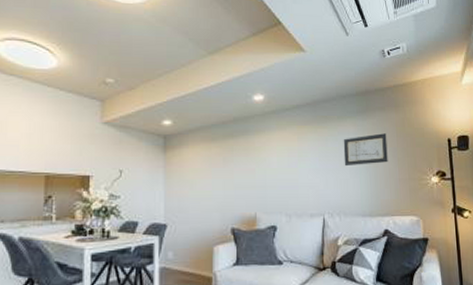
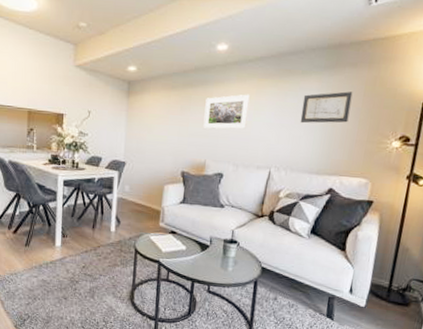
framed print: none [248,141,293,180] -> present [203,94,250,130]

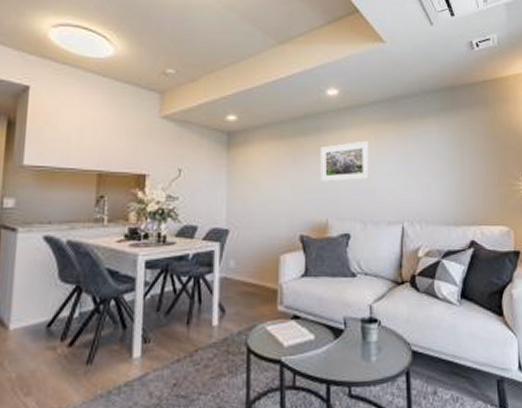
wall art: present [300,91,353,124] -> none [425,133,476,170]

